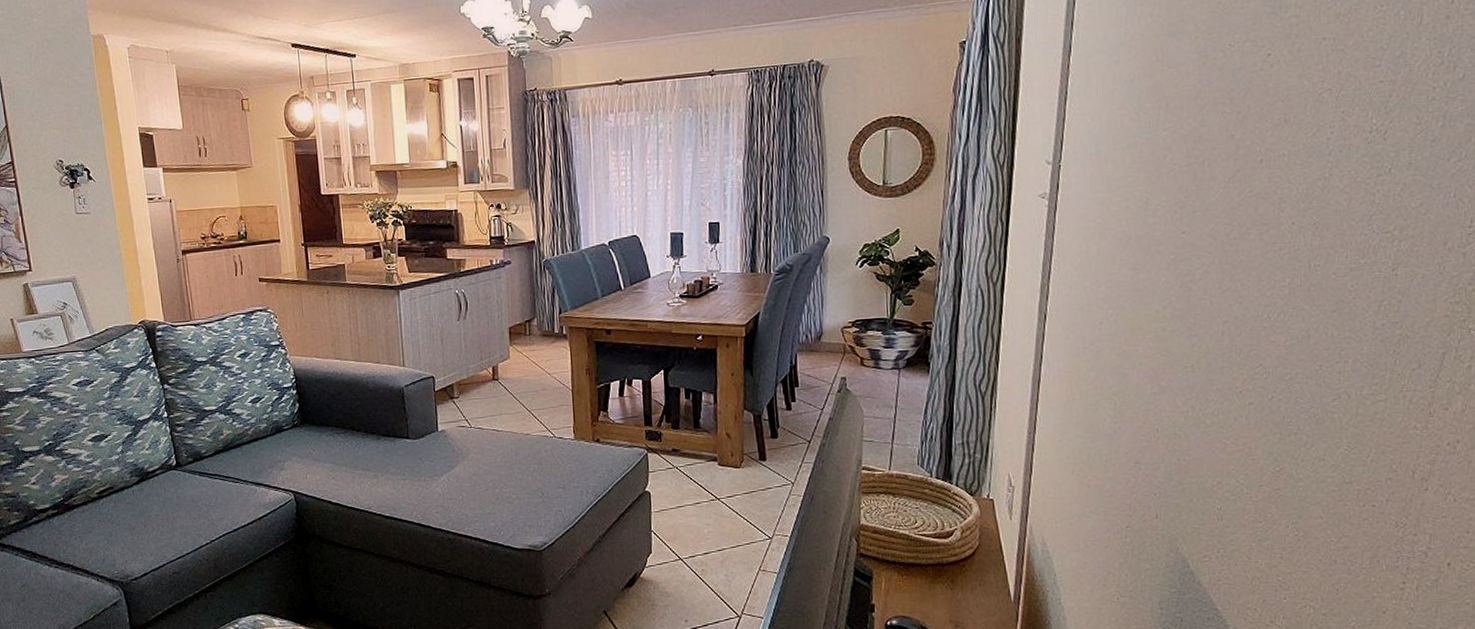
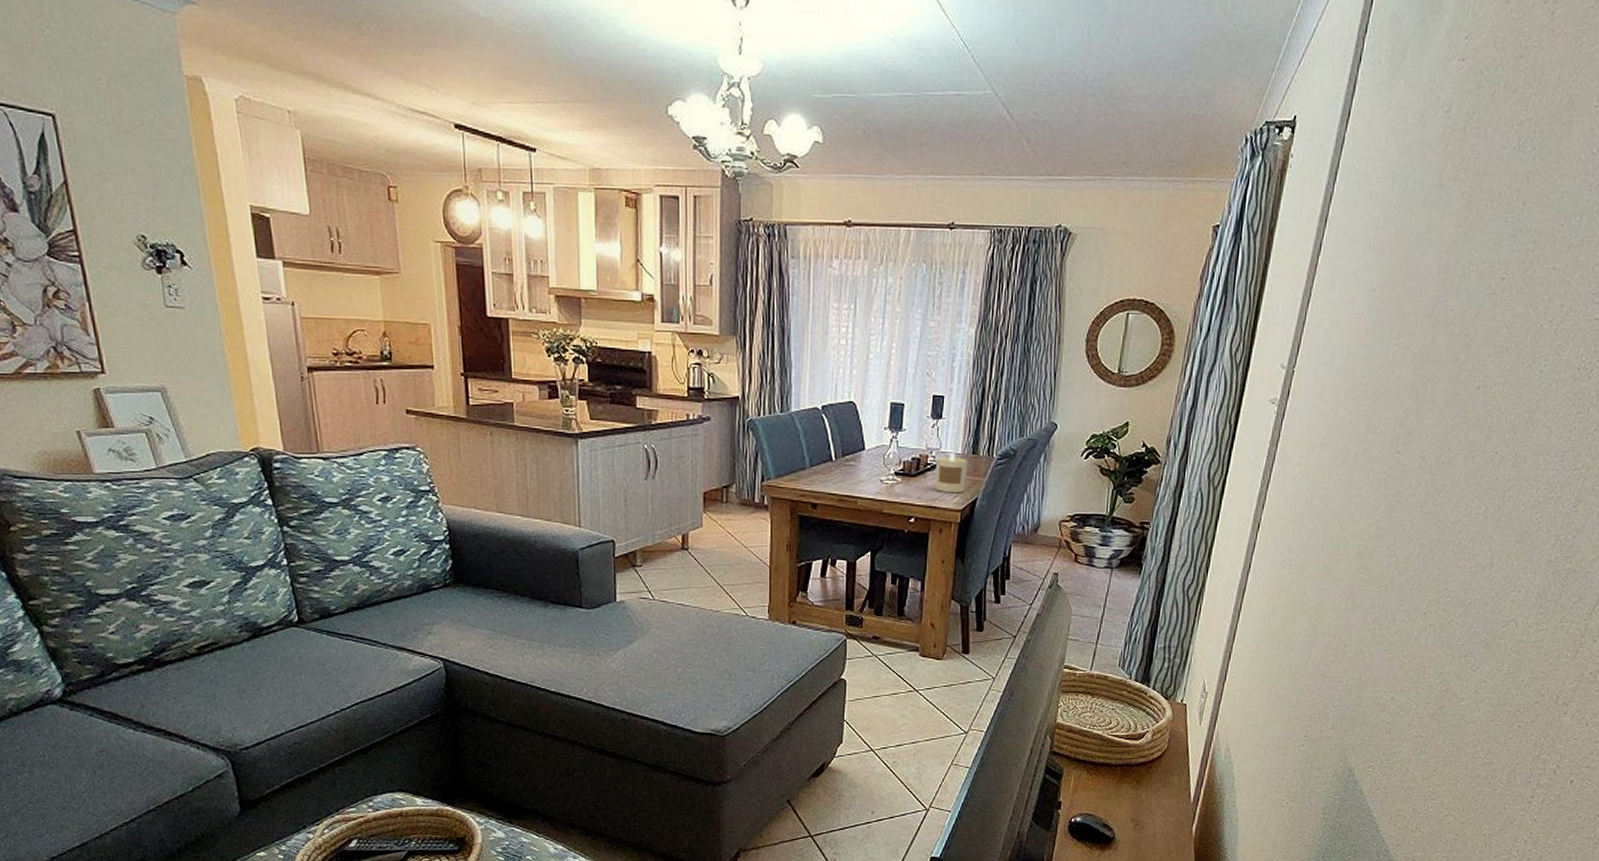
candle: none [717,273,748,310] -> present [934,453,968,494]

